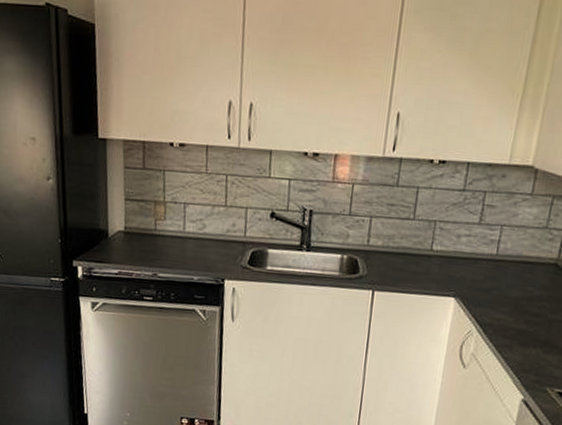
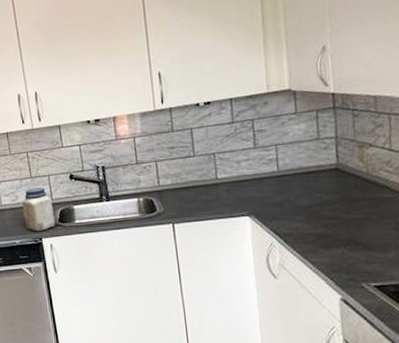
jar: none [208,218,245,272] -> present [21,187,55,232]

